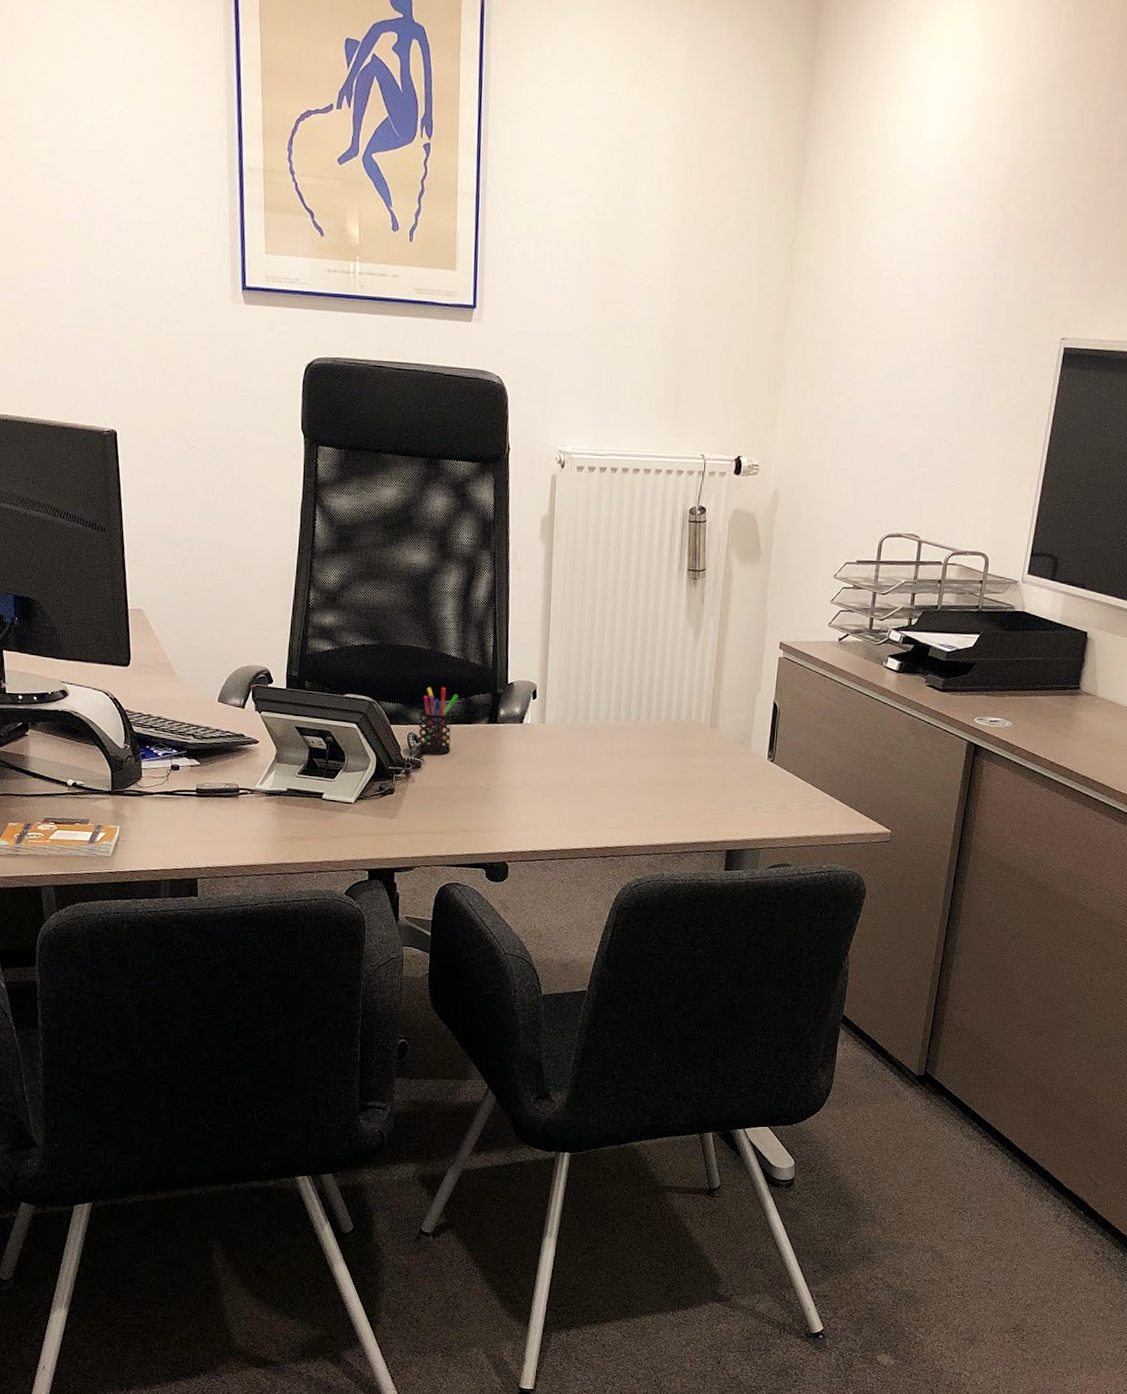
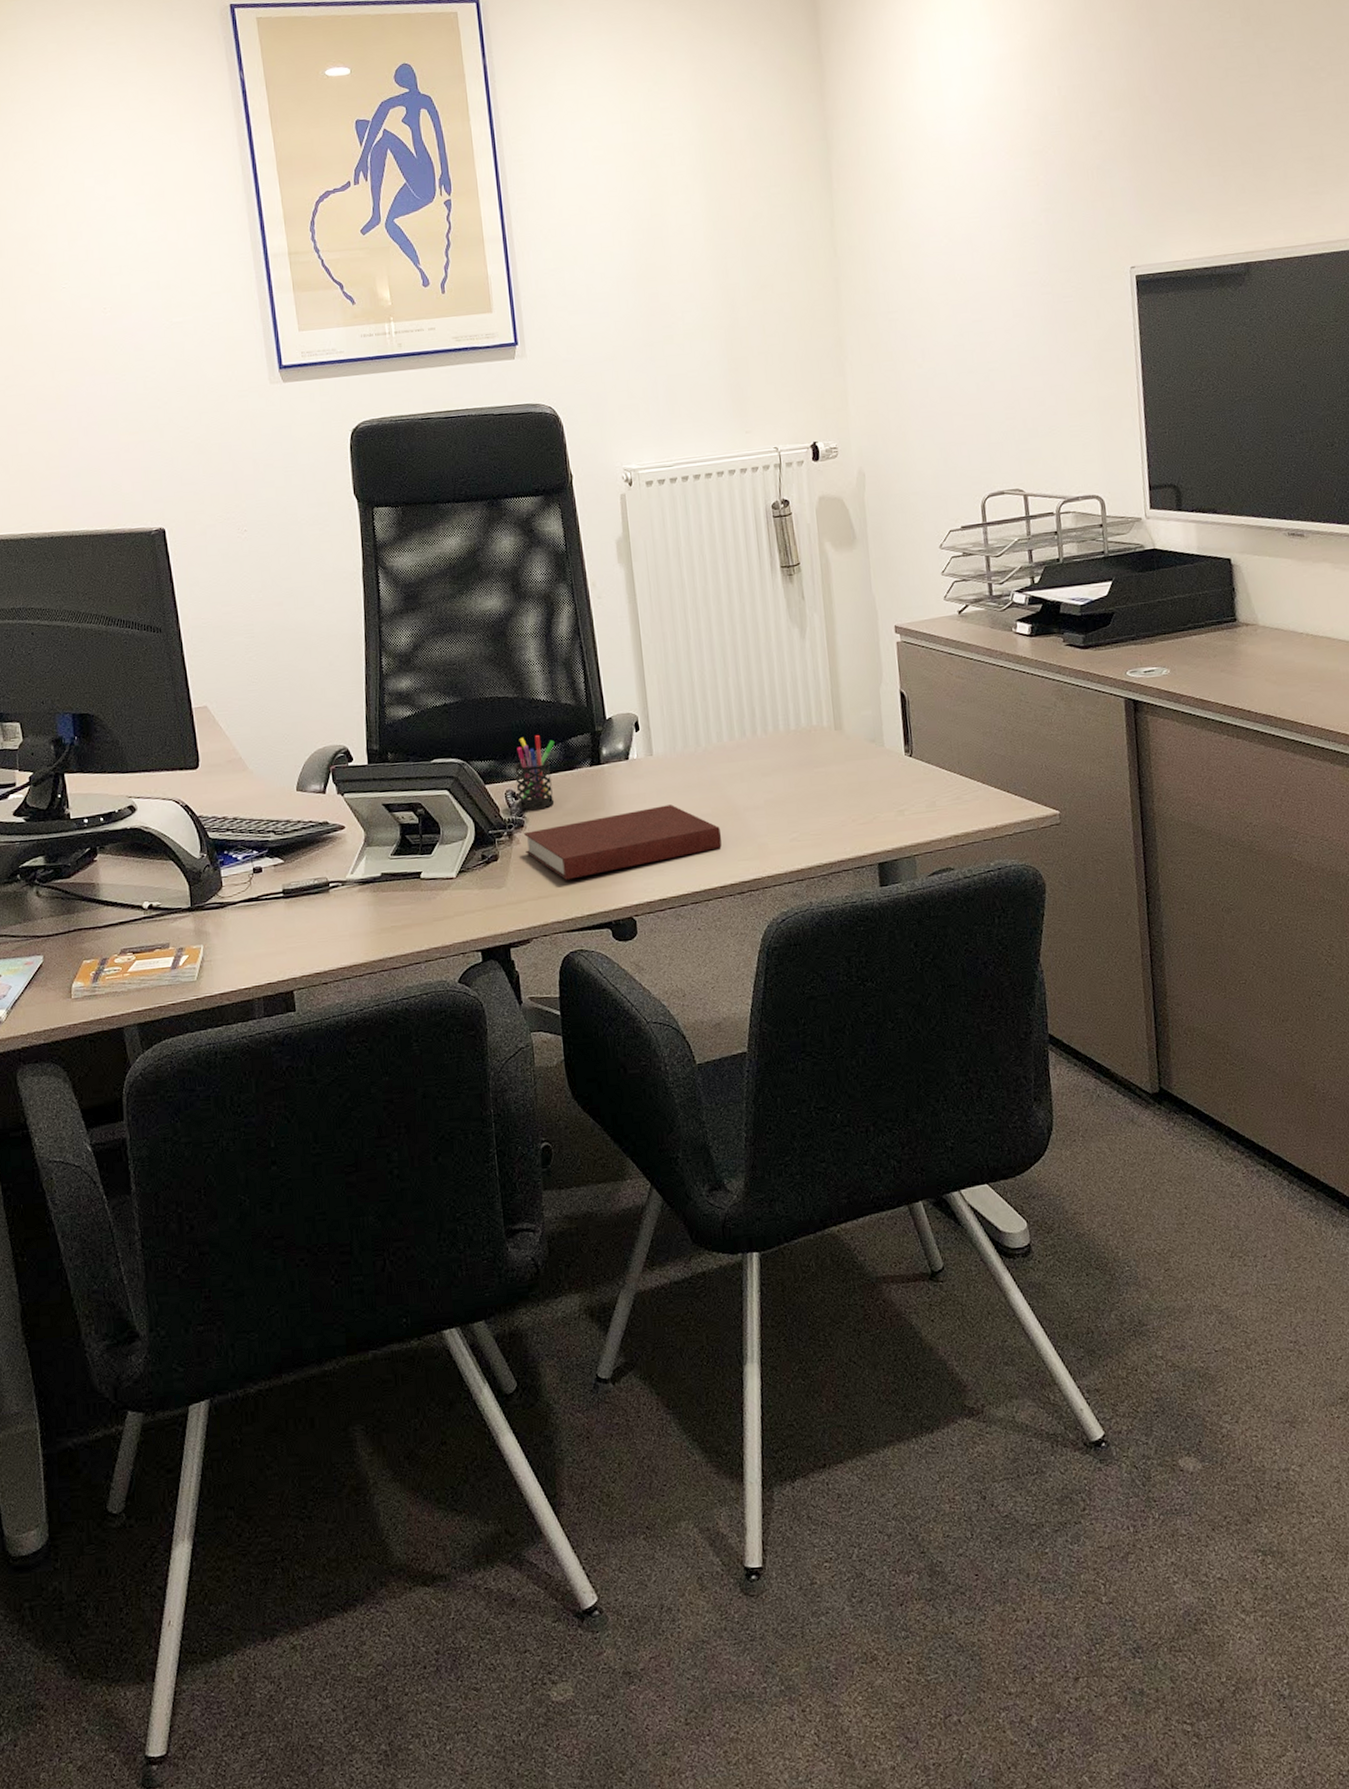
notebook: none [419,769,595,821] -> present [523,804,722,880]

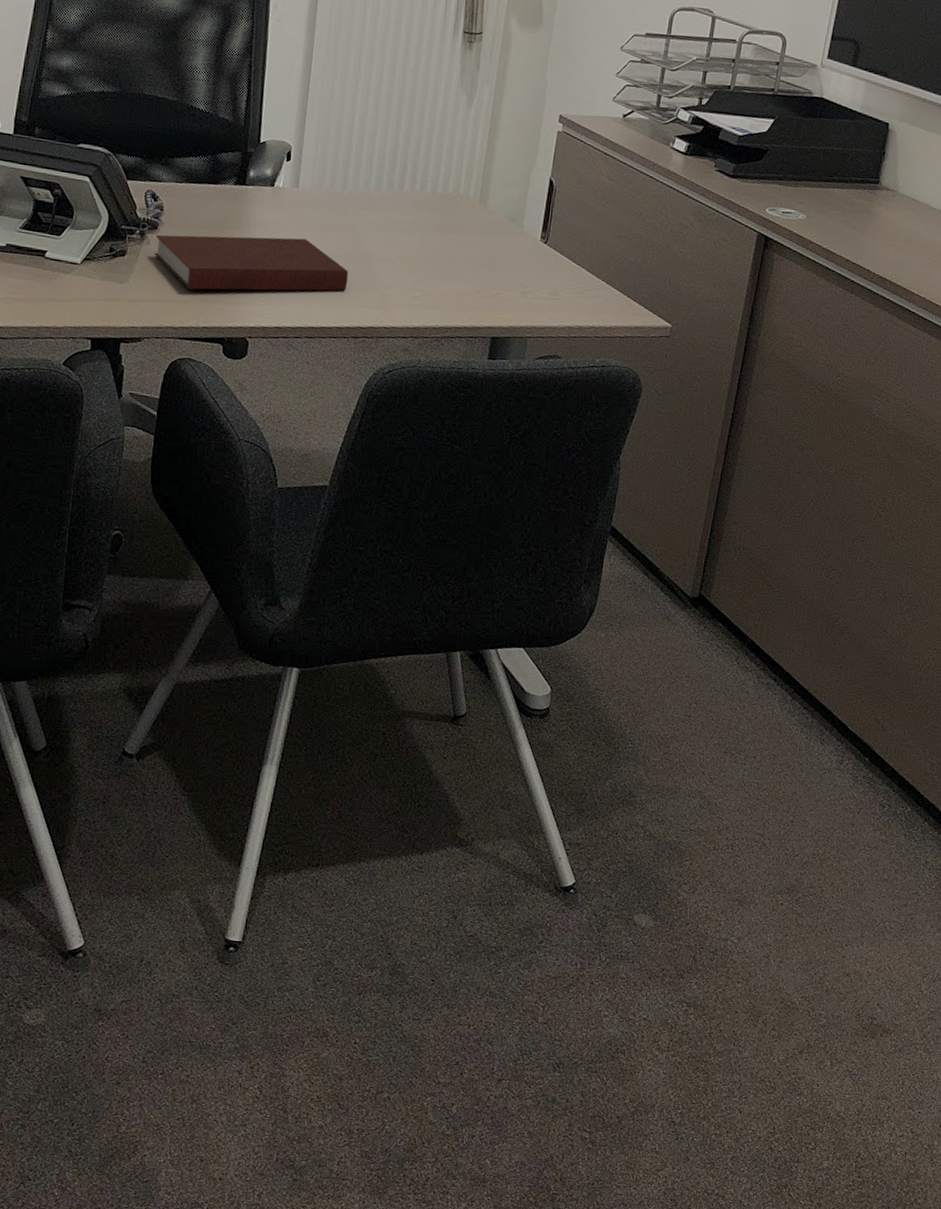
pen holder: present [513,734,555,810] -> none [155,141,205,216]

